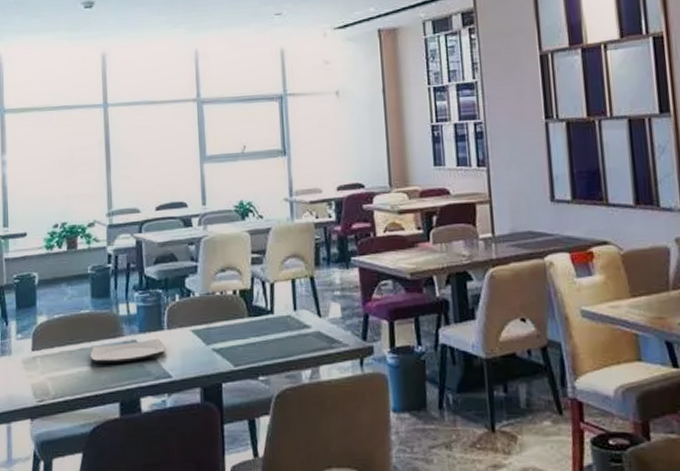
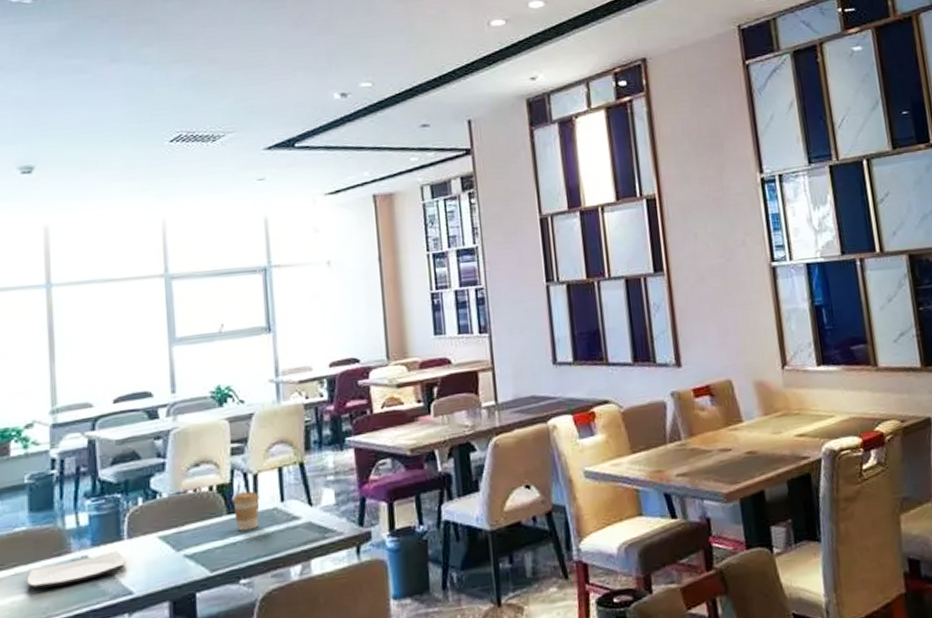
coffee cup: none [253,298,276,333] -> present [232,491,260,532]

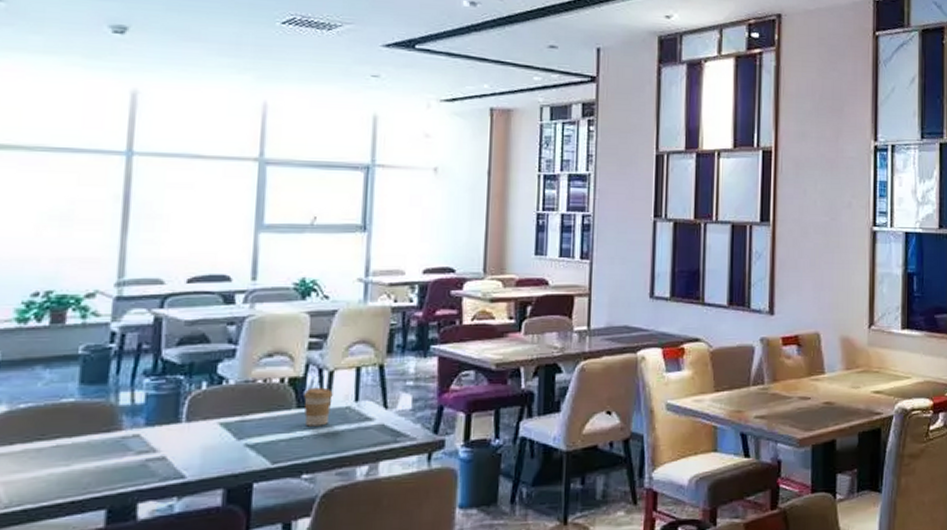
plate: present [27,550,126,589] -> none [68,432,181,463]

